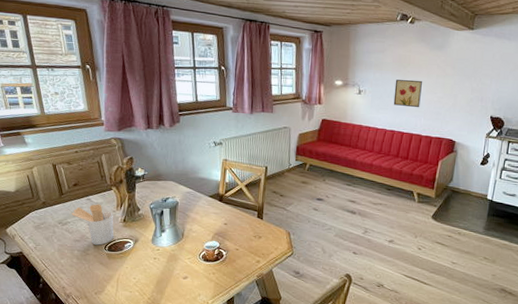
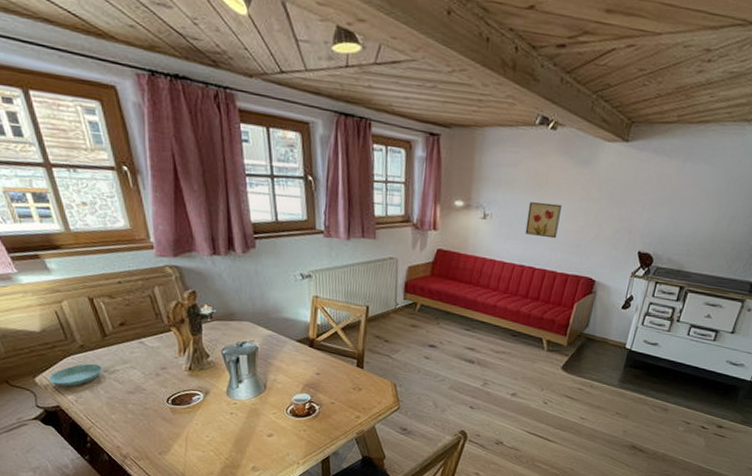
saucer: none [16,217,57,236] -> present [48,363,102,387]
utensil holder: present [71,204,114,245] -> none [120,348,178,398]

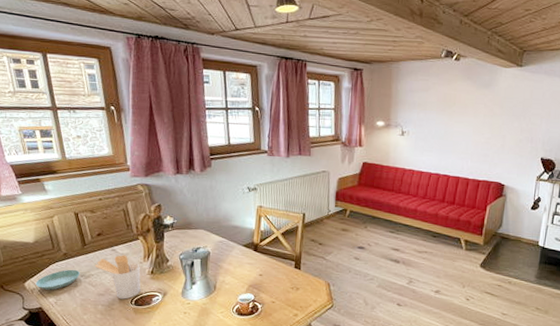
utensil holder: none [120,348,178,398] -> present [95,255,141,299]
wall art: present [525,202,562,239] -> none [438,119,469,150]

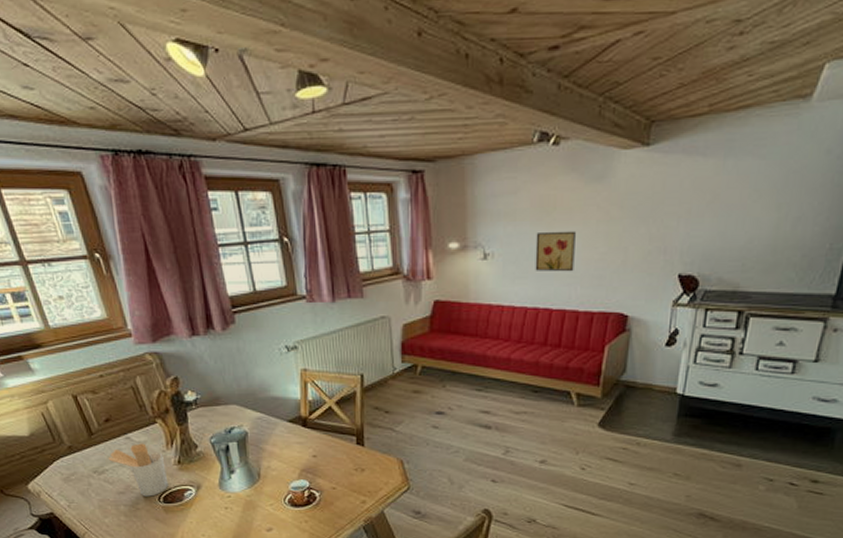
saucer: present [35,269,80,290] -> none [40,465,92,491]
wall art: none [438,119,469,150] -> present [535,231,576,272]

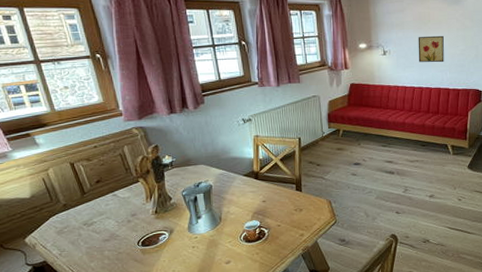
utensil holder: present [108,443,169,497] -> none [97,198,147,242]

